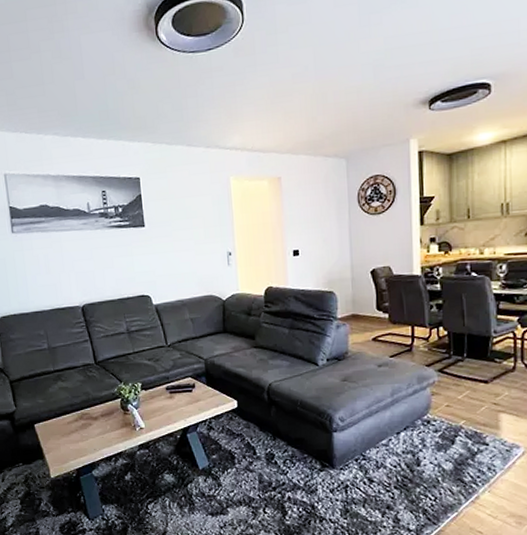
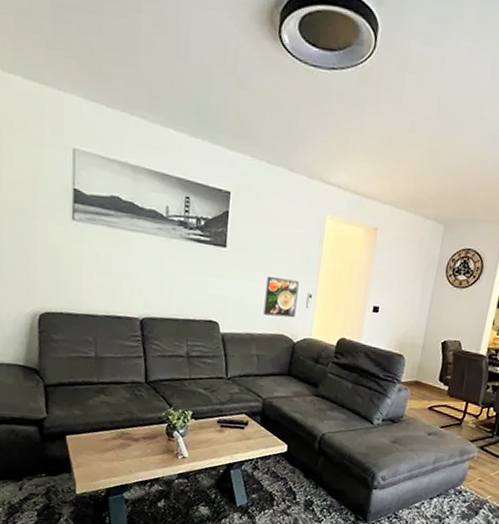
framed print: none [186,242,219,280] -> present [263,277,299,318]

